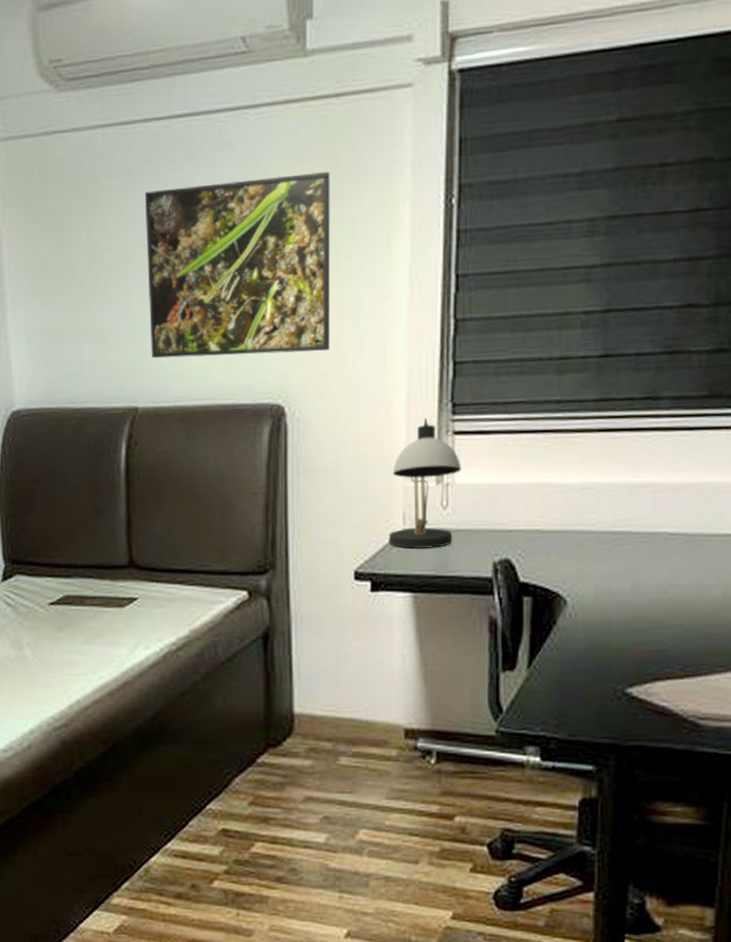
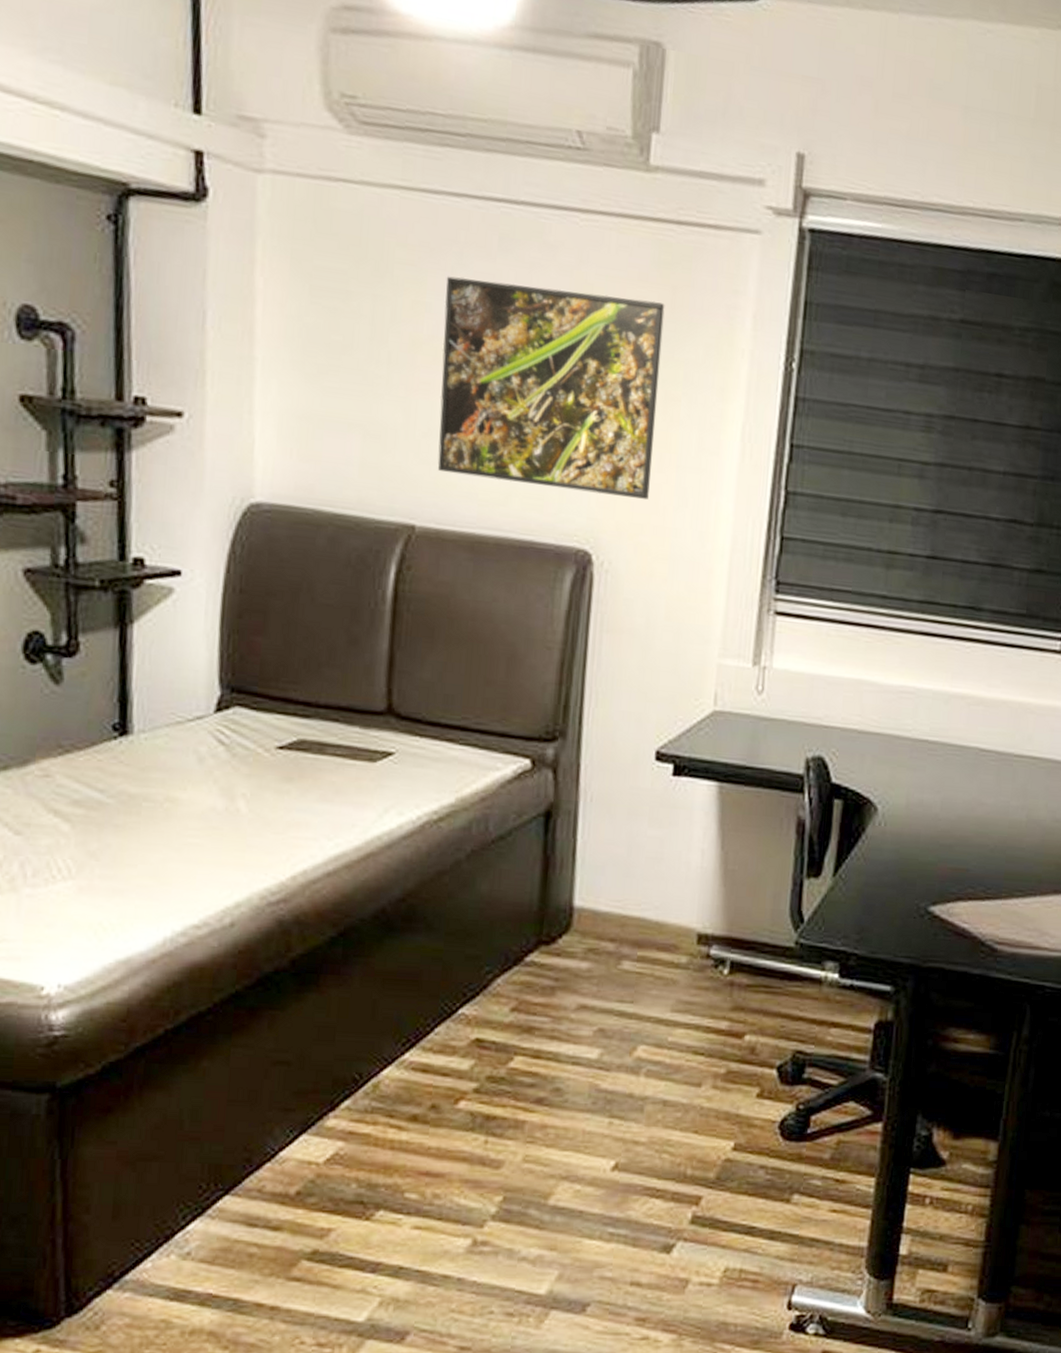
desk lamp: present [388,418,462,549] -> none [696,592,781,736]

